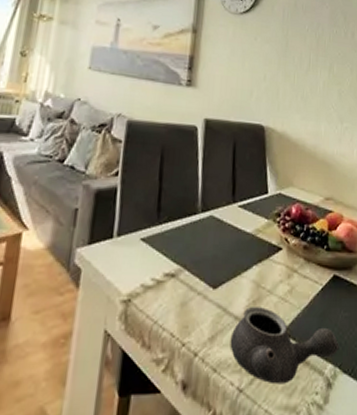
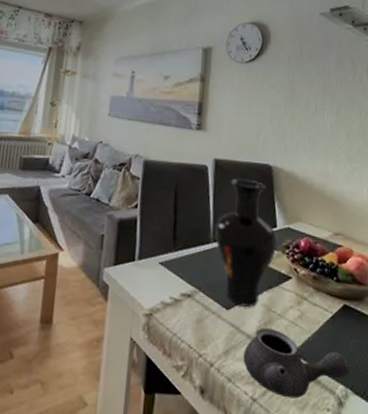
vase: none [202,140,269,286] -> present [214,178,278,308]

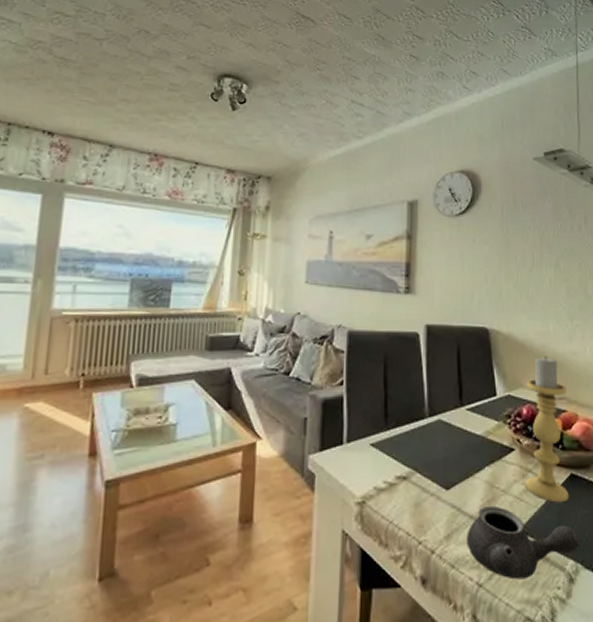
vase: present [214,178,278,308] -> none [429,344,498,486]
candle holder: none [300,194,343,331] -> present [525,356,570,503]

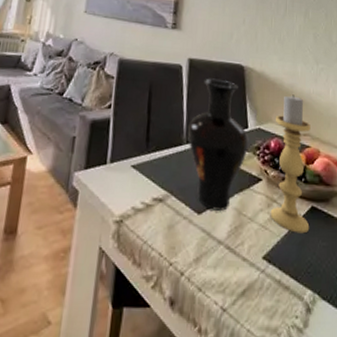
vase: none [429,344,498,486] -> present [187,78,249,212]
teapot: present [466,505,580,580] -> none [214,231,318,307]

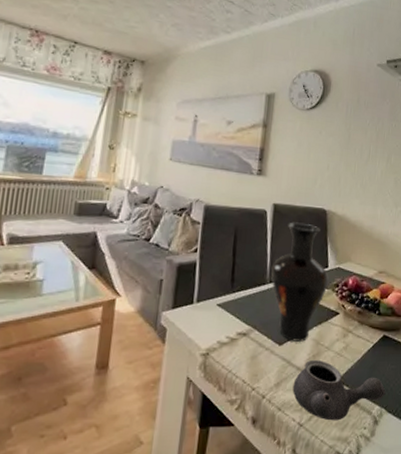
teapot: none [214,231,318,307] -> present [292,359,386,421]
candle holder: present [270,94,311,234] -> none [345,236,387,359]

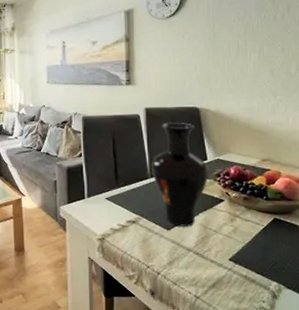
teapot: present [292,359,386,421] -> none [185,241,282,295]

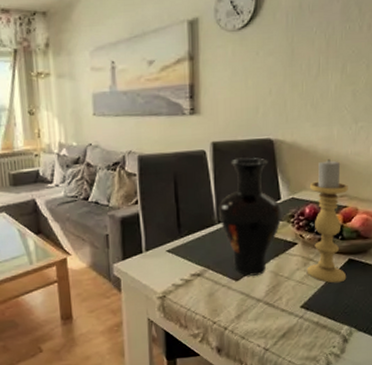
candle holder: none [233,127,273,240] -> present [307,159,348,283]

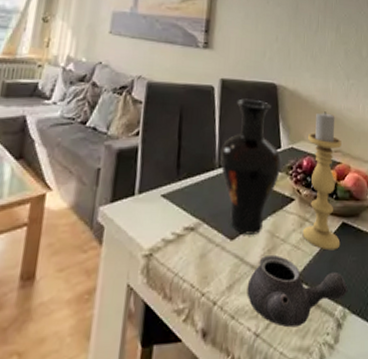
teapot: none [254,289,354,344] -> present [247,254,348,328]

